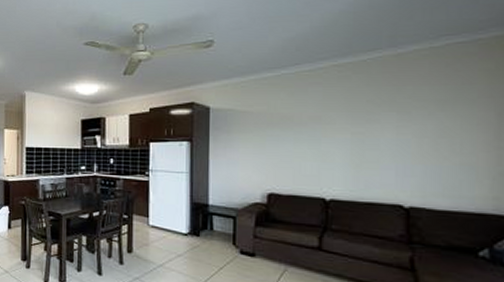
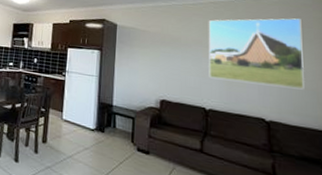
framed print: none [329,74,461,166] -> present [208,18,304,90]

